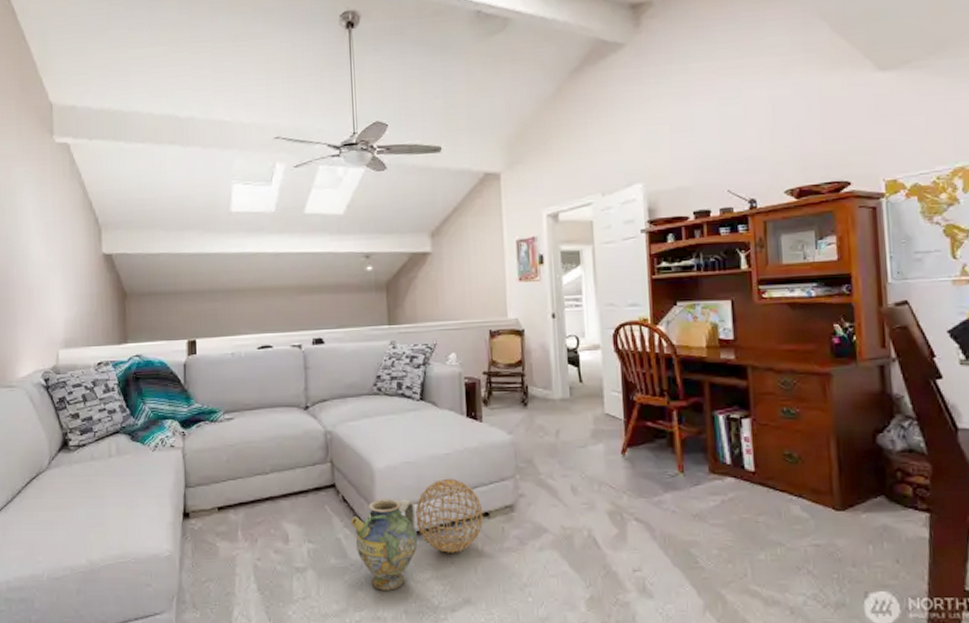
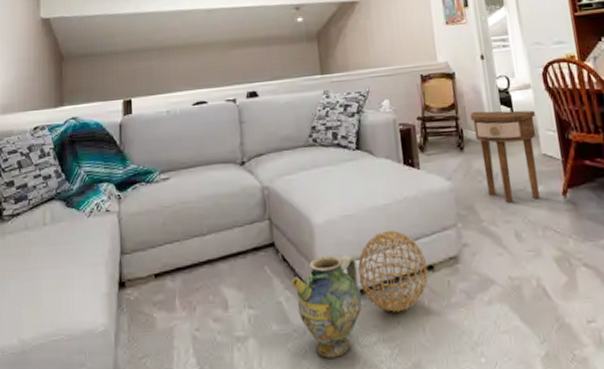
side table: none [536,369,602,458] -> present [469,110,540,203]

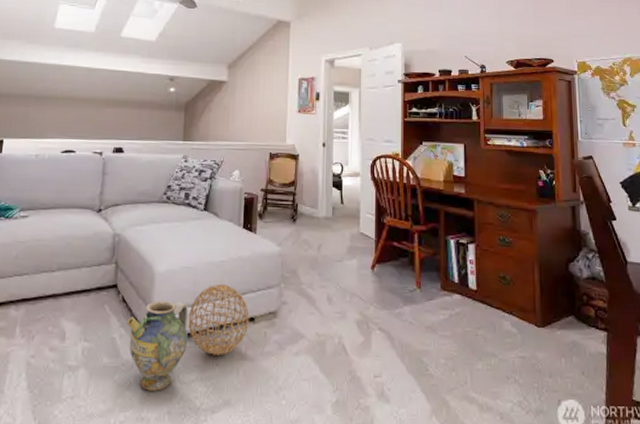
side table: present [469,110,540,203] -> none [305,191,359,271]

